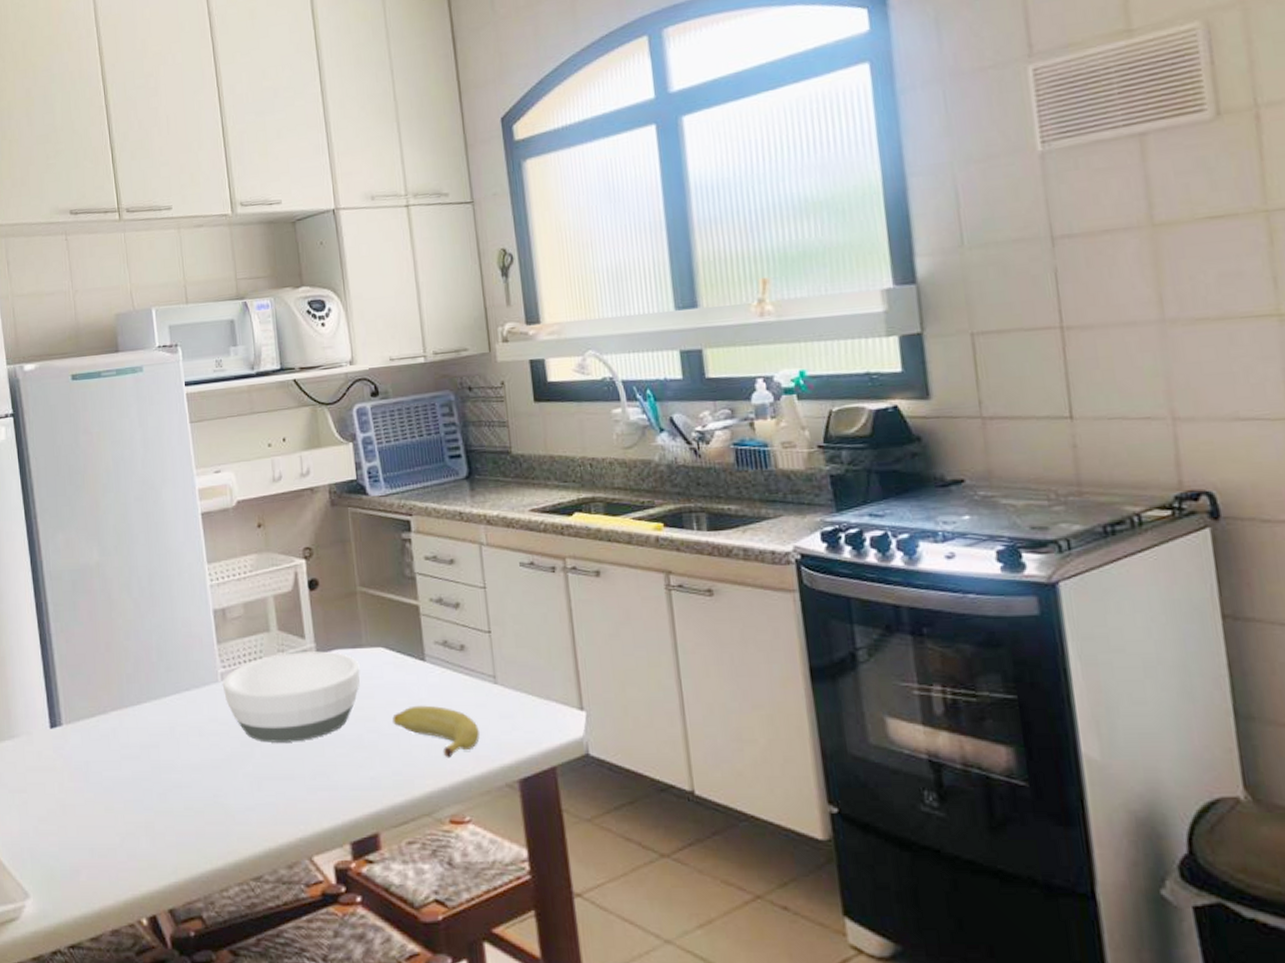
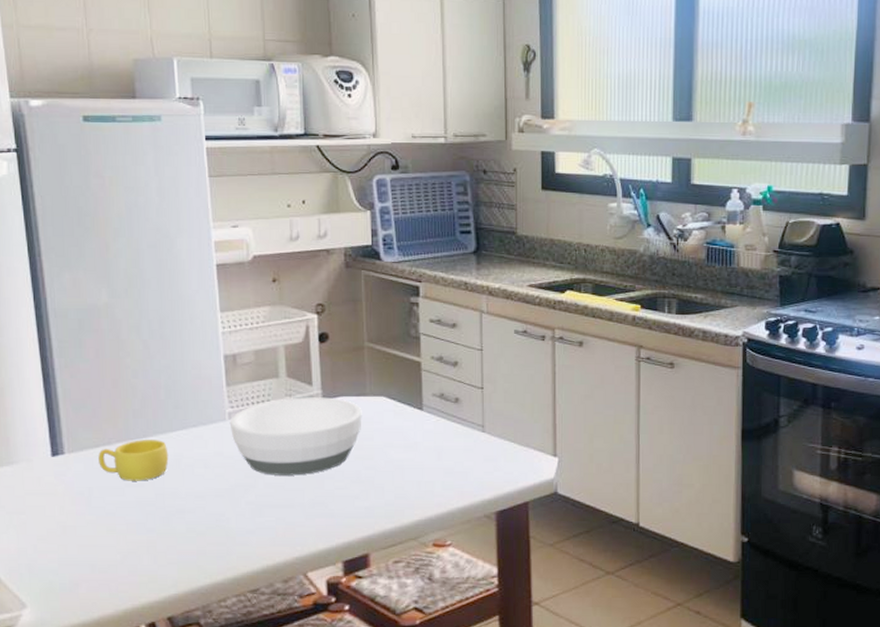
cup: none [94,706,163,753] -> present [98,440,169,481]
banana: present [392,705,480,758] -> none [389,448,465,493]

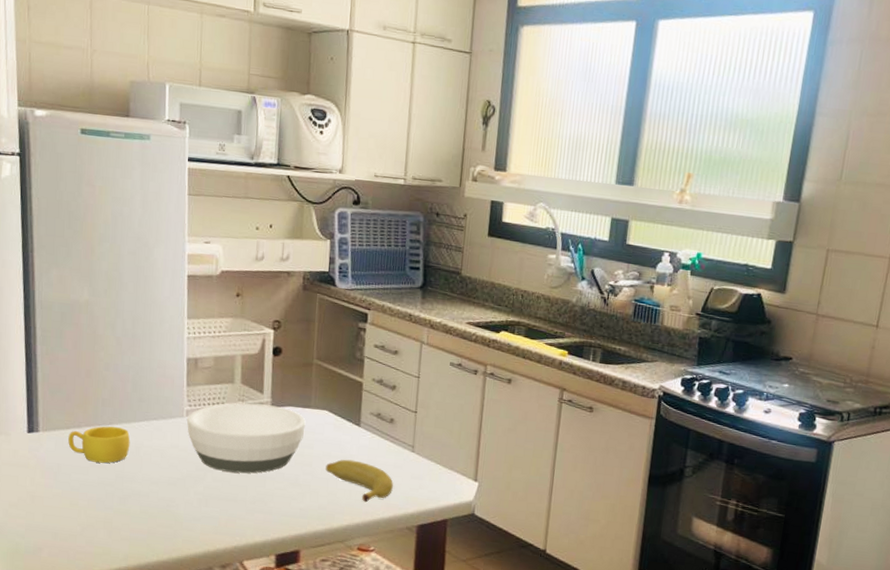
banana: none [389,448,465,493] -> present [325,459,393,503]

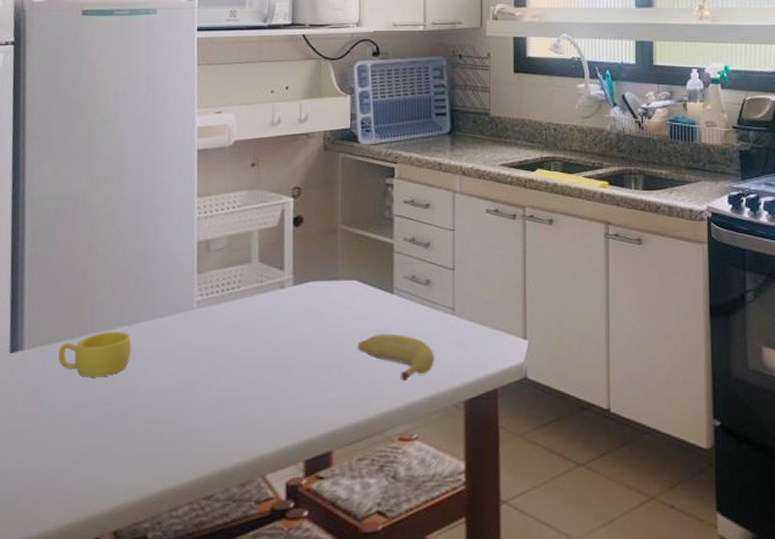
bowl: present [186,403,306,473] -> none [197,283,333,367]

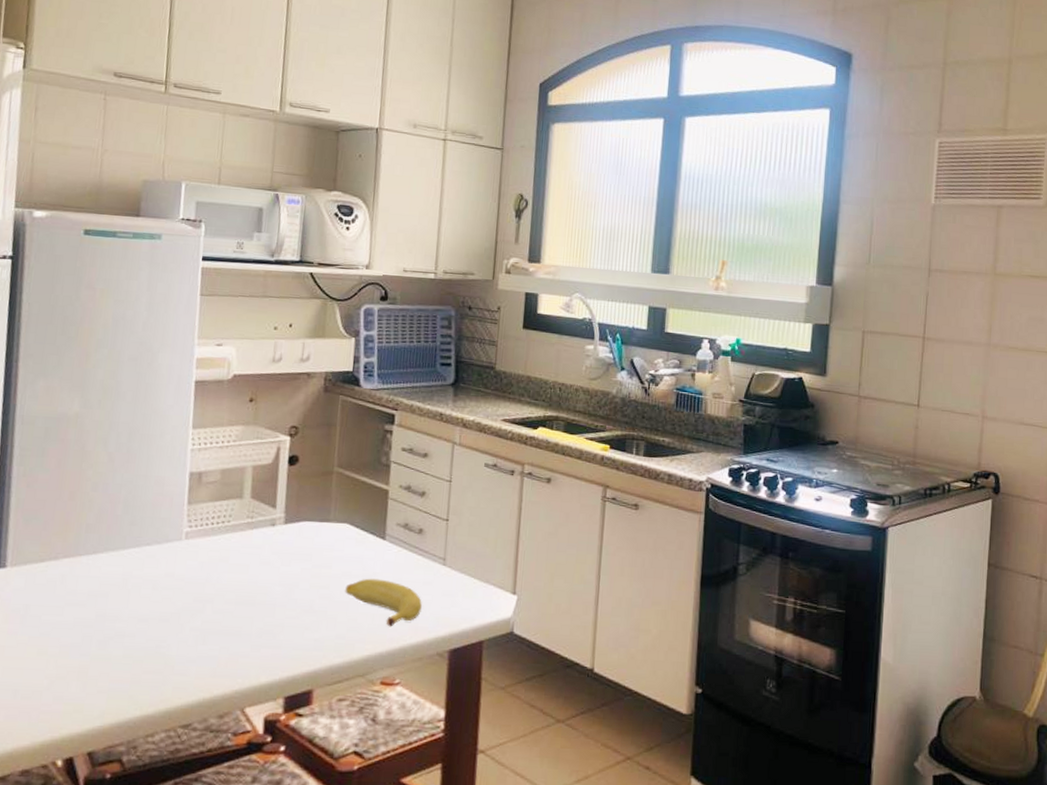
cup: present [58,332,132,378] -> none [41,556,117,600]

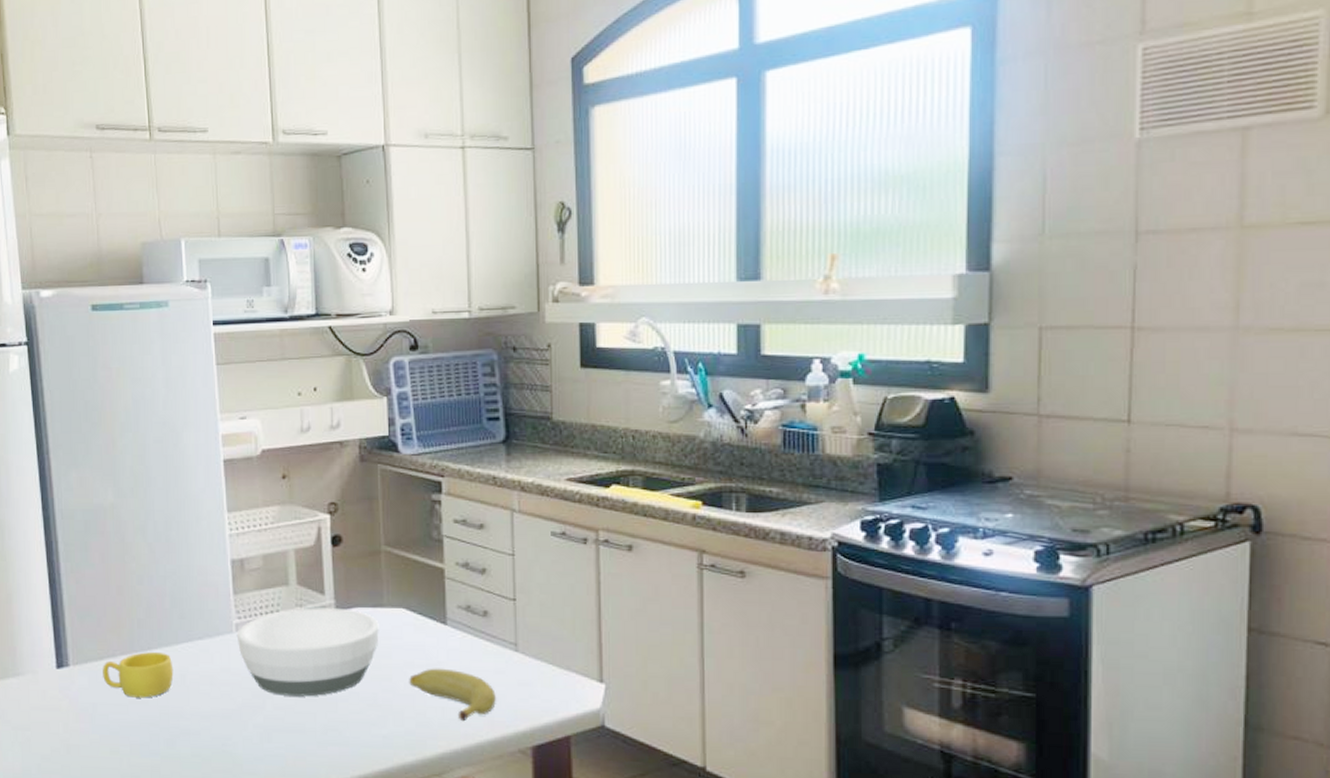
cup: none [41,556,117,600] -> present [103,652,174,698]
bowl: none [185,520,324,602] -> present [236,608,379,697]

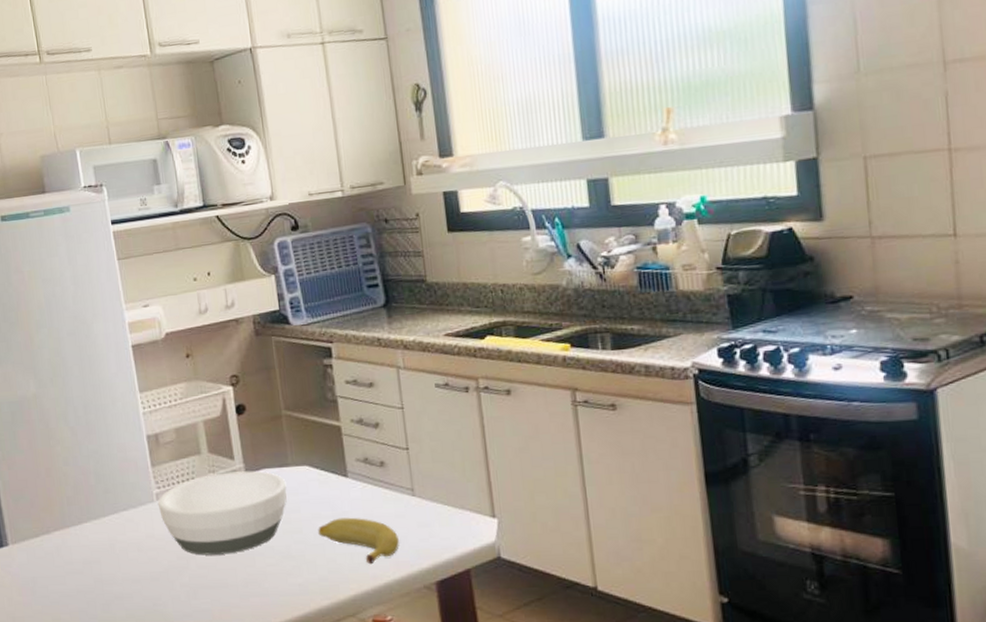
cup: present [103,652,174,698] -> none [39,526,104,569]

